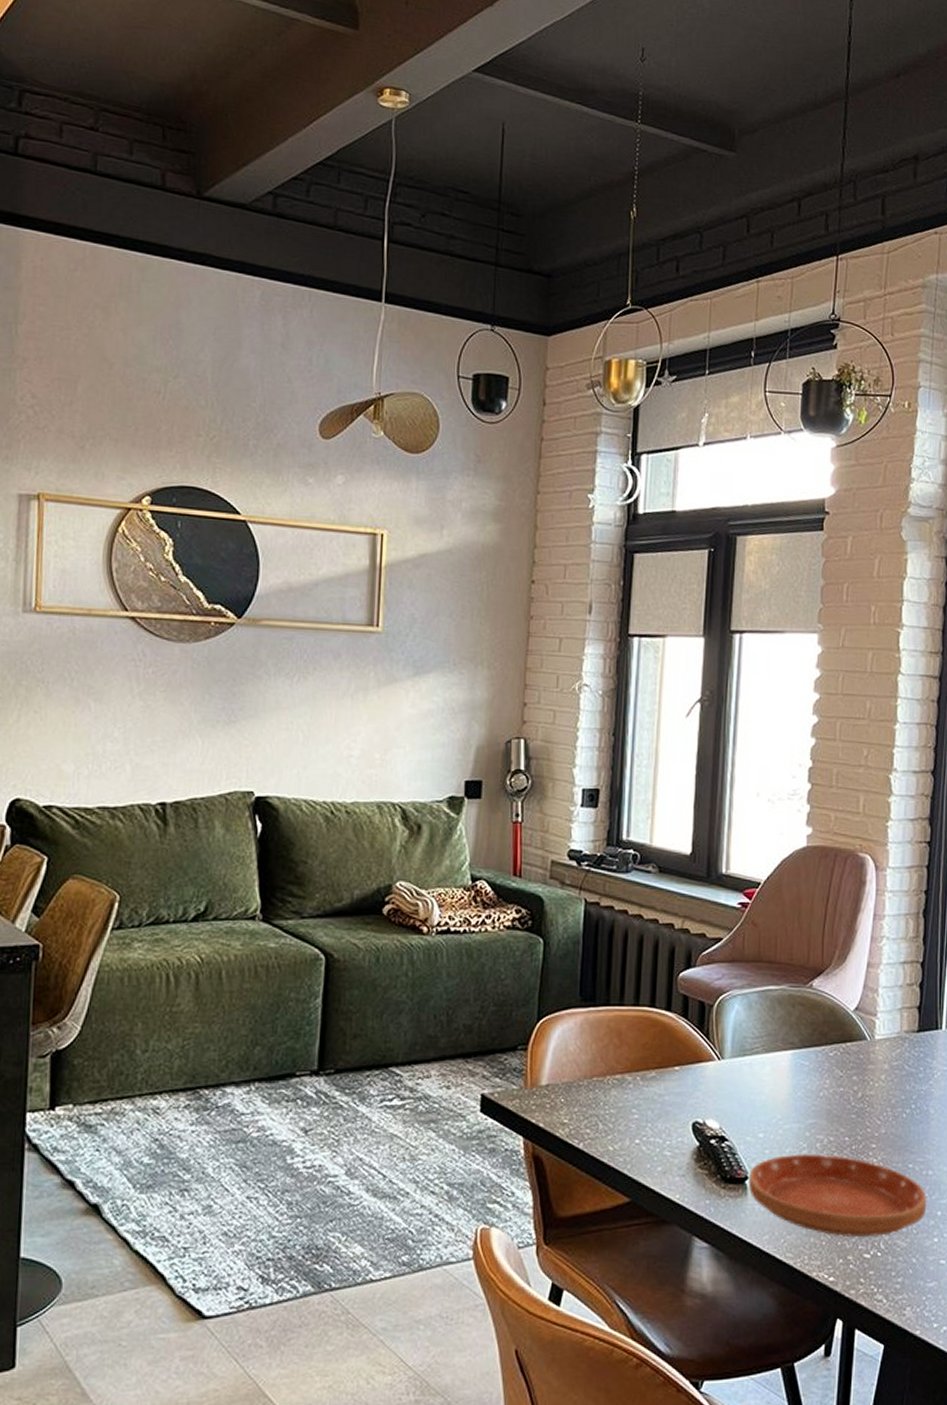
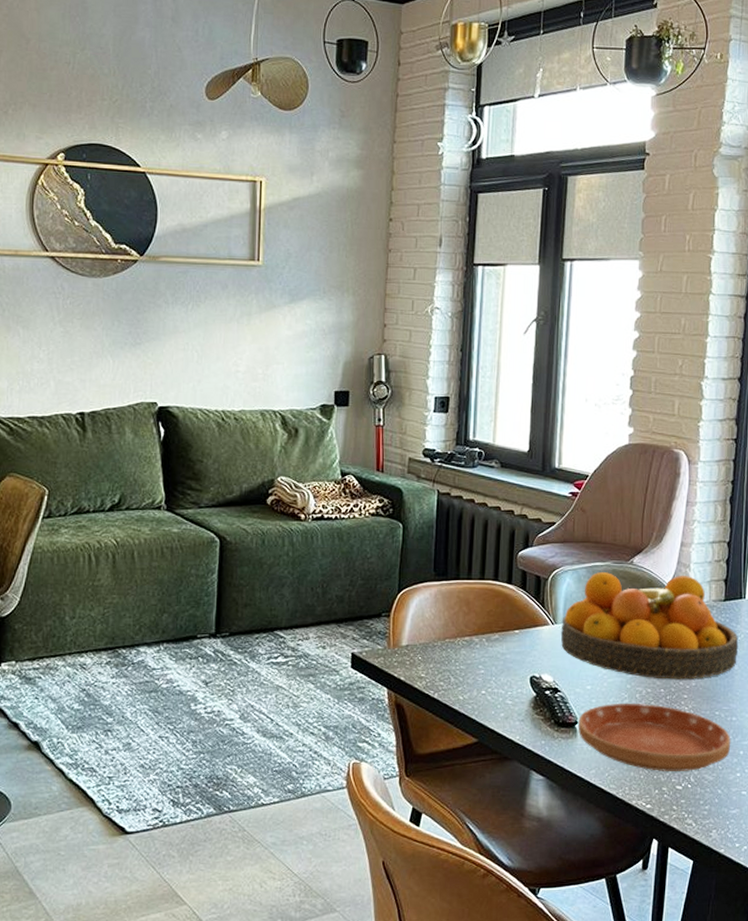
fruit bowl: none [728,996,935,1126] -> present [560,571,739,679]

